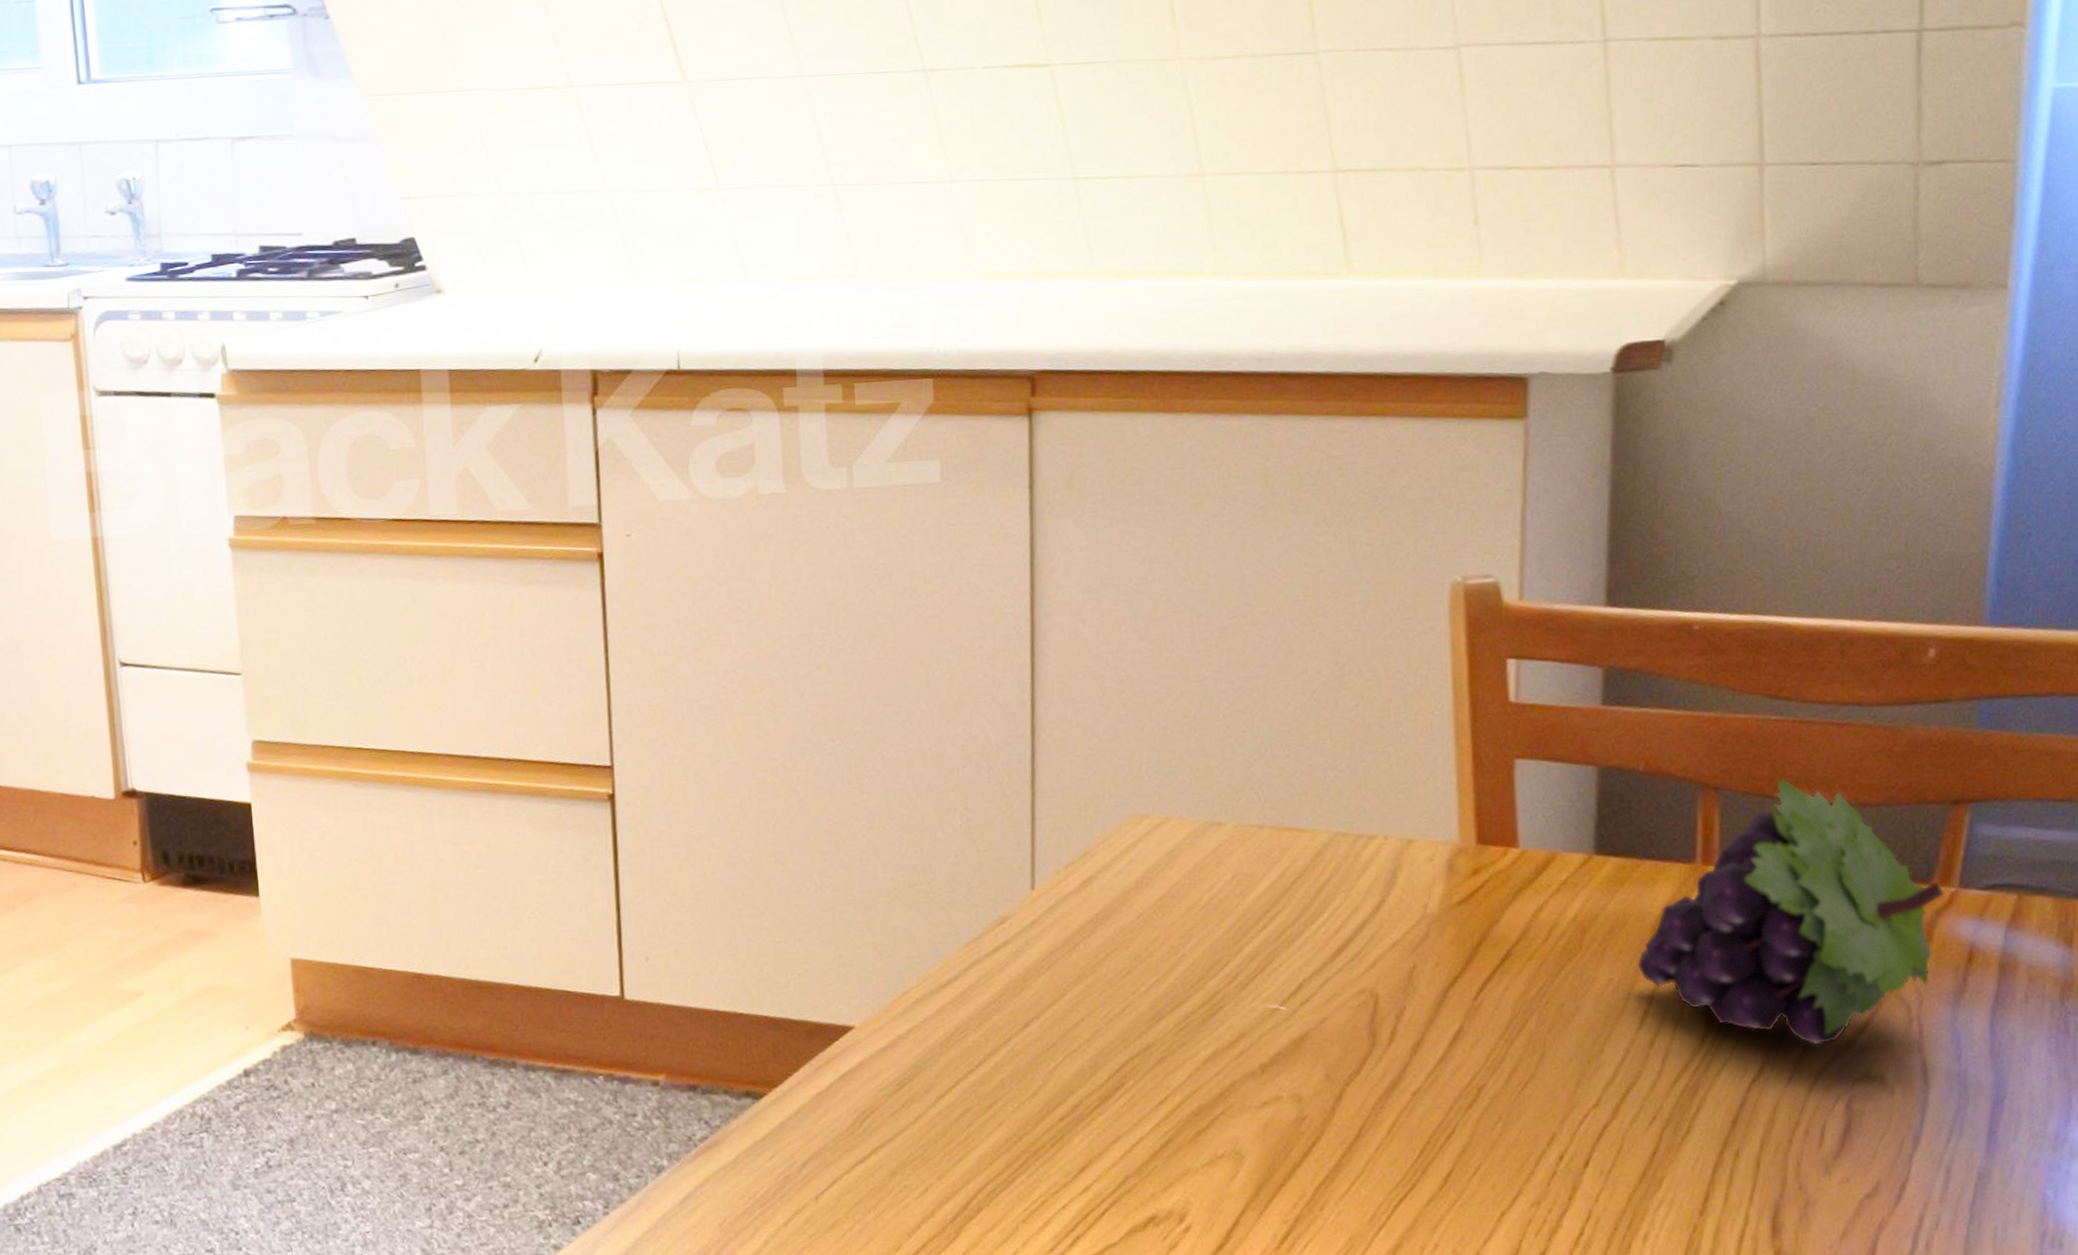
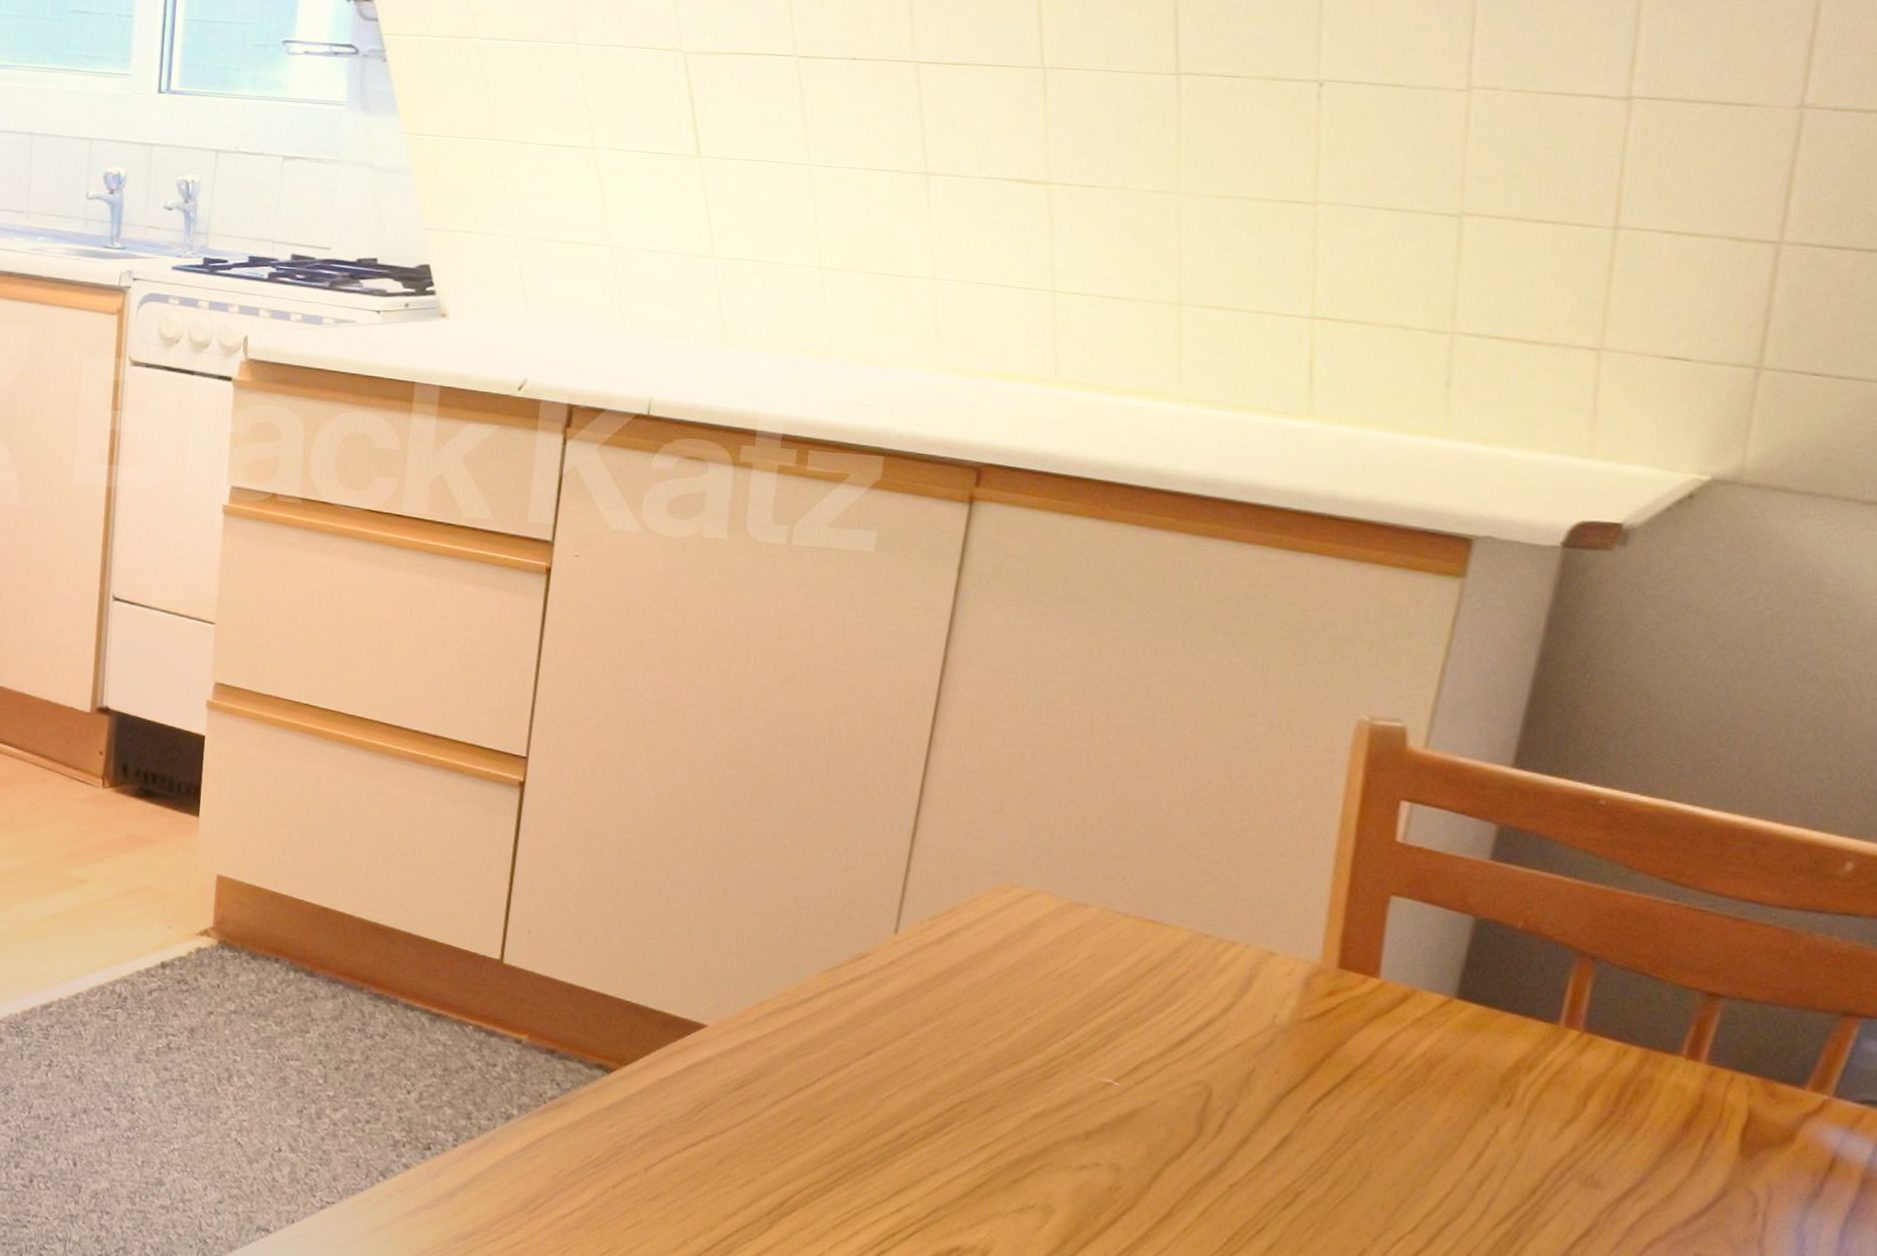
fruit: present [1637,778,1945,1046] -> none [1479,959,1817,1219]

